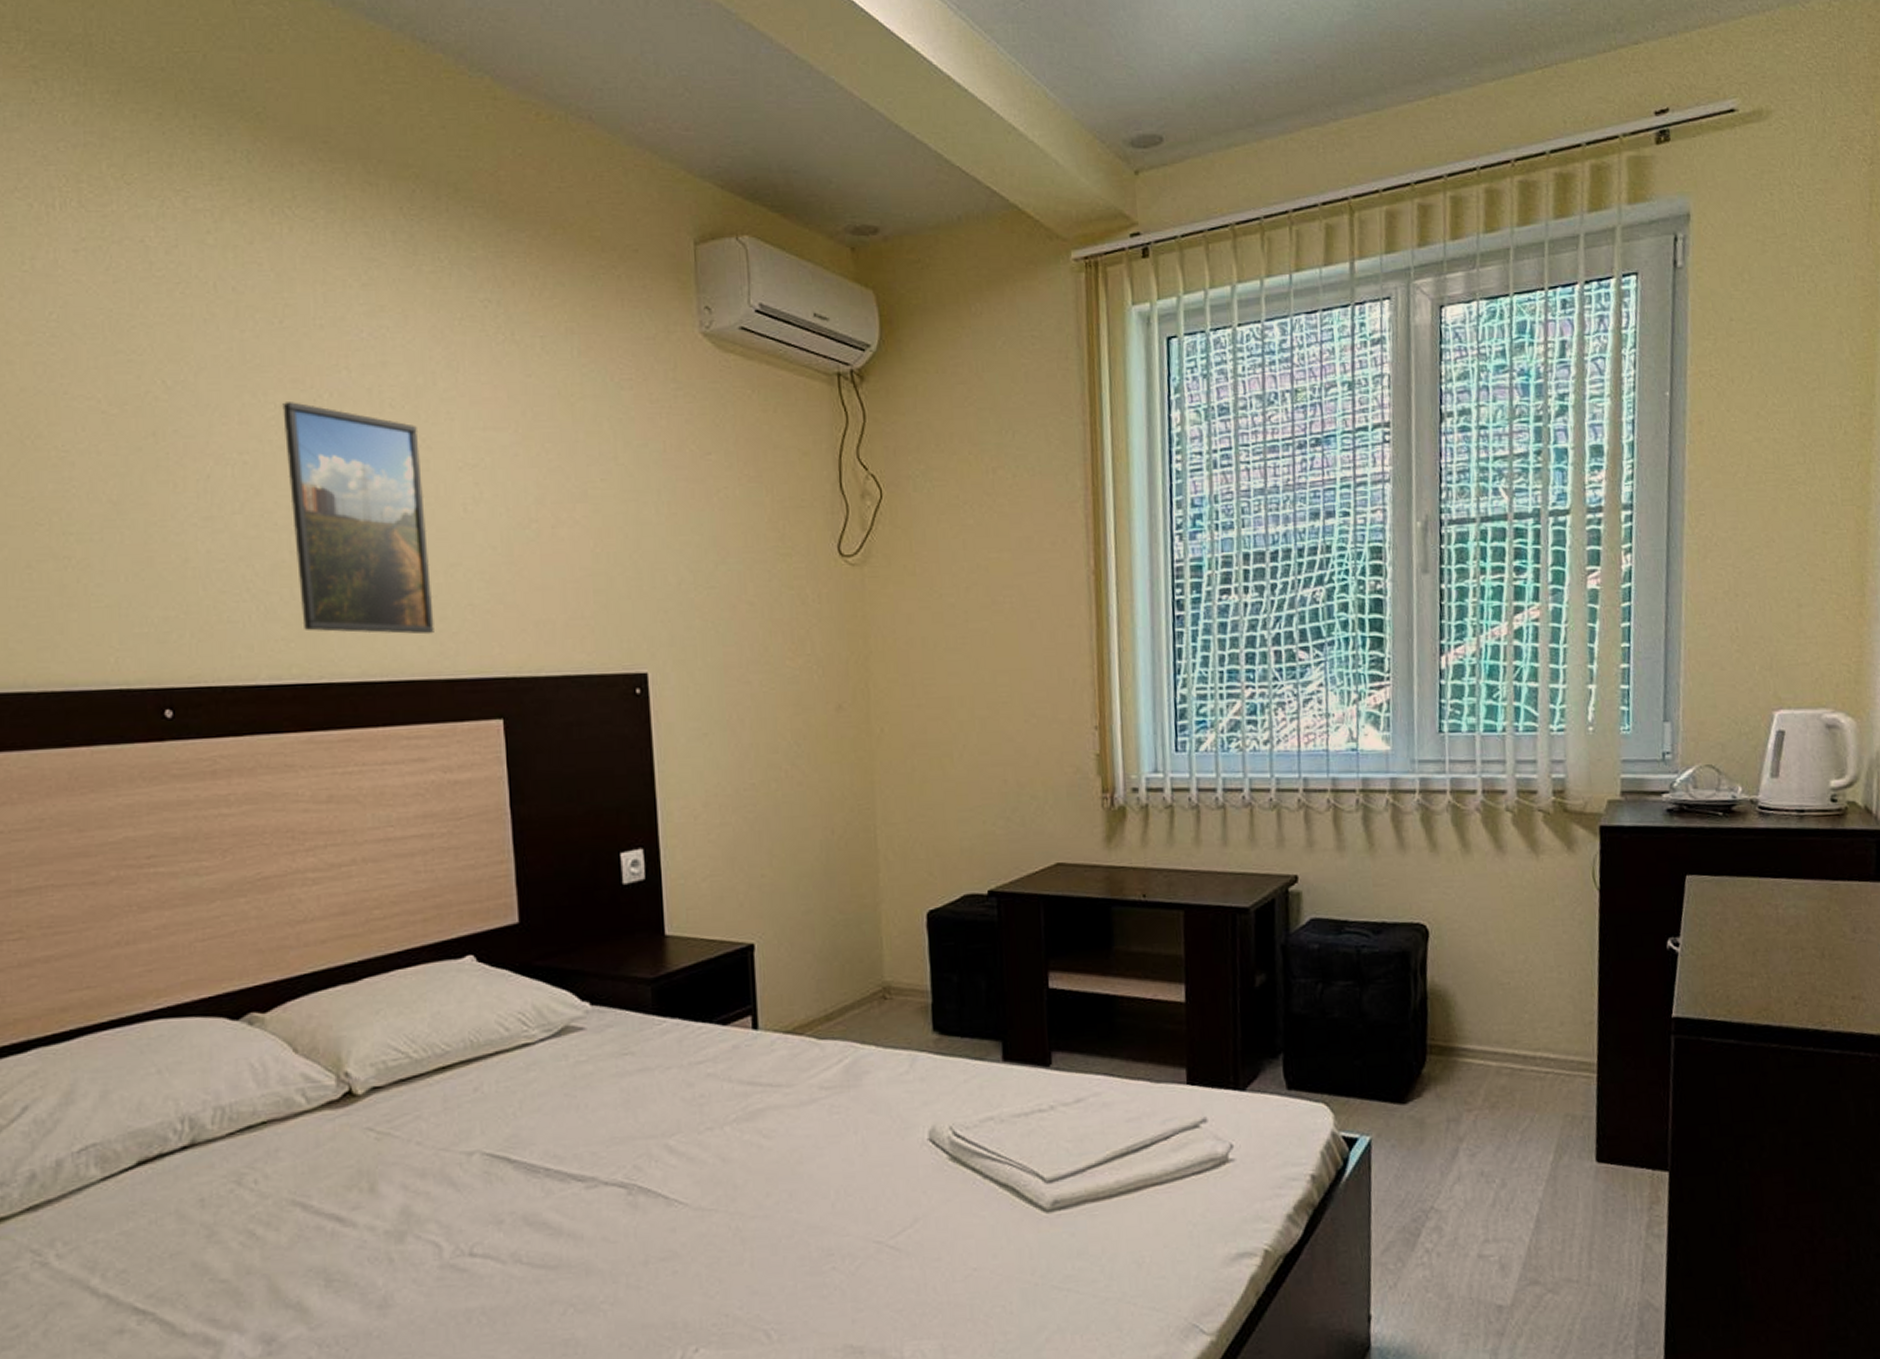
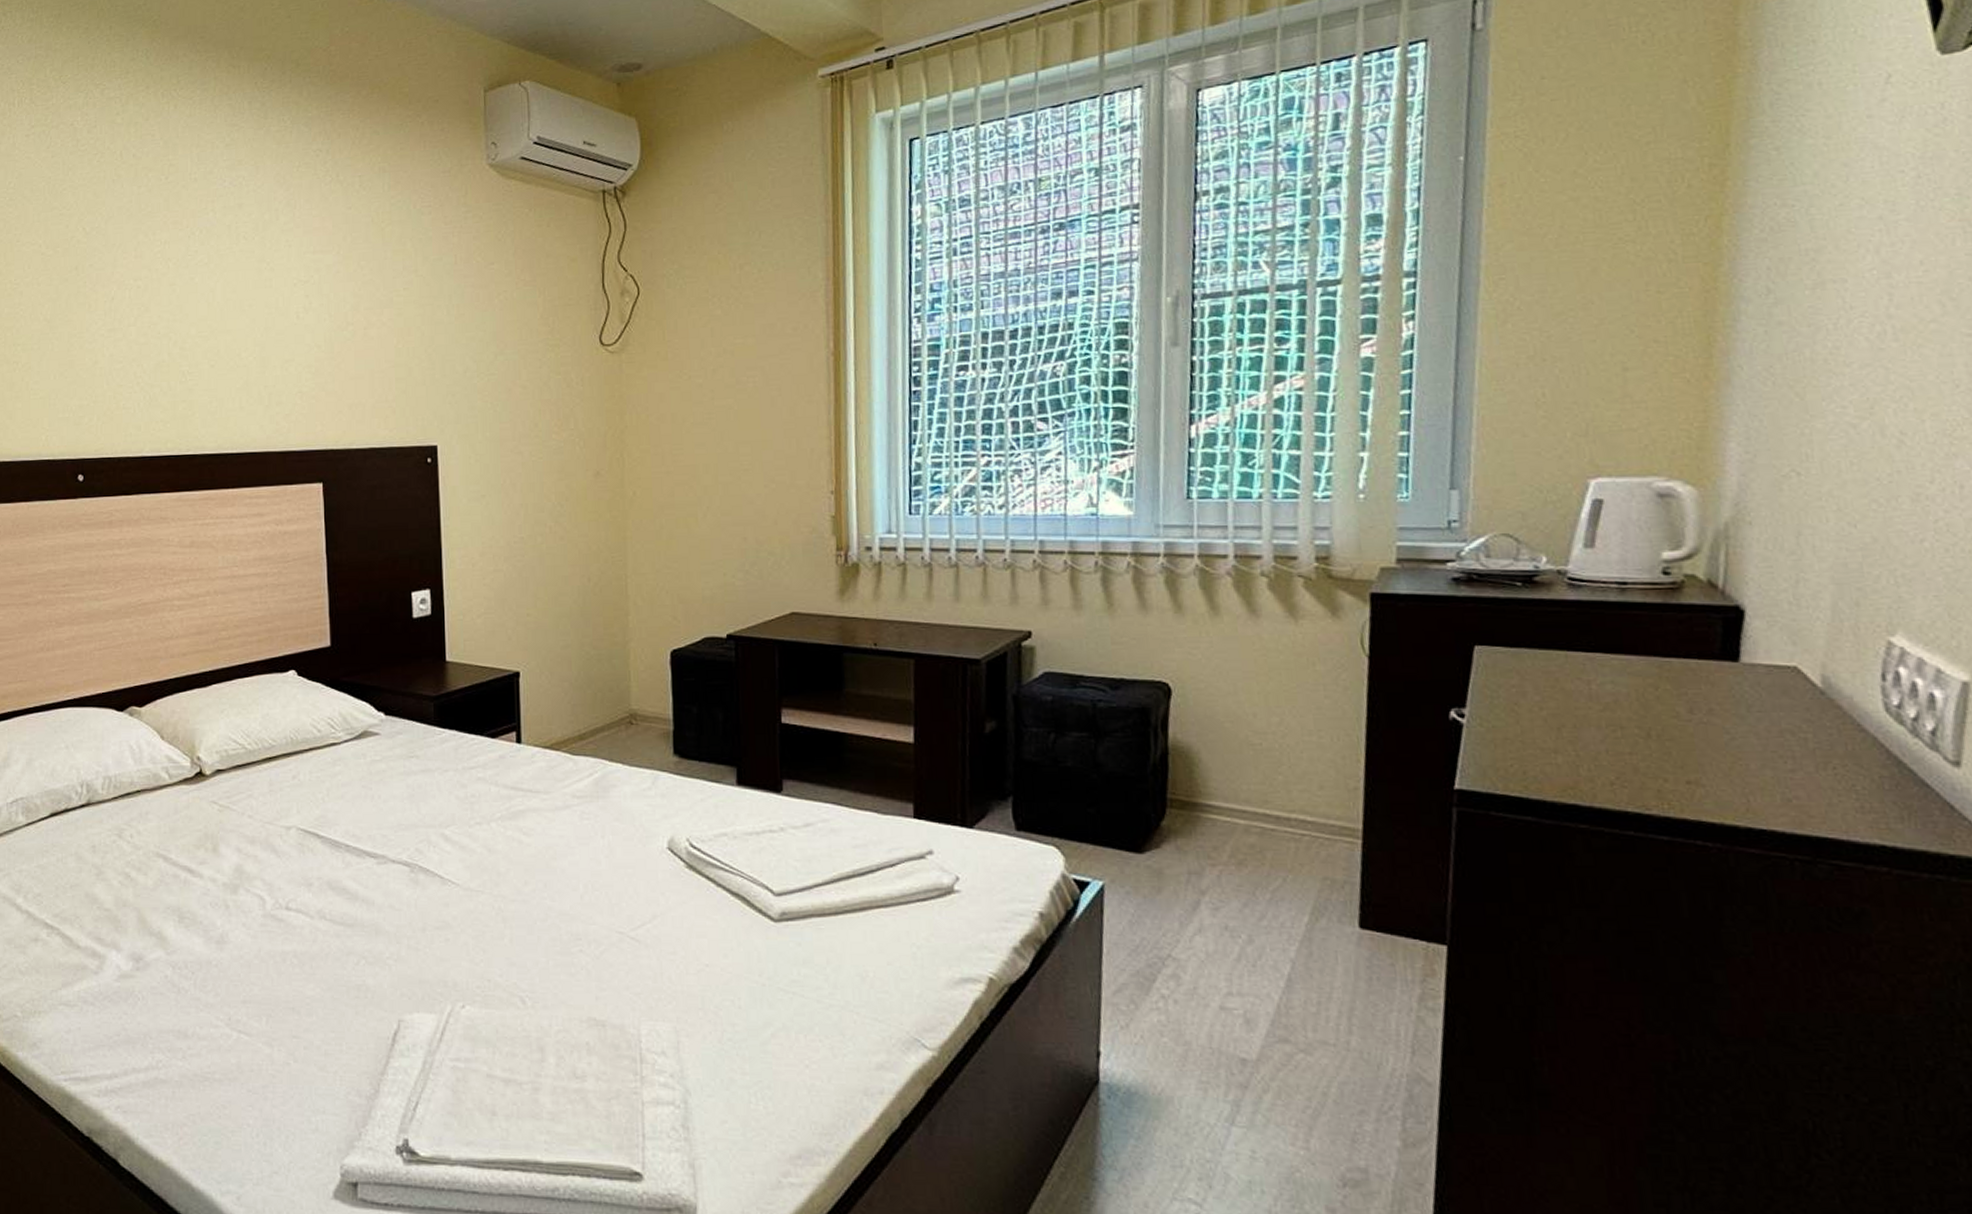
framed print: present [282,402,434,635] -> none [166,239,272,416]

